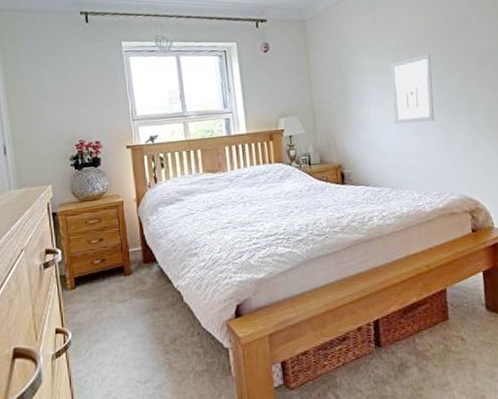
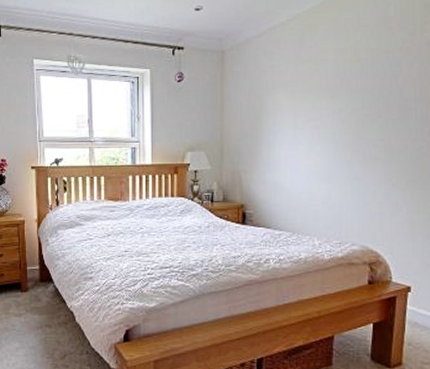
wall art: present [390,54,435,124] -> none [304,97,352,169]

